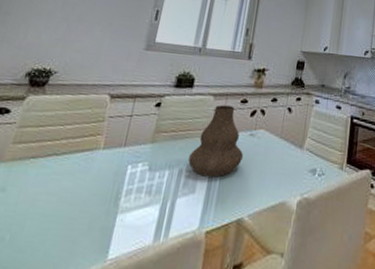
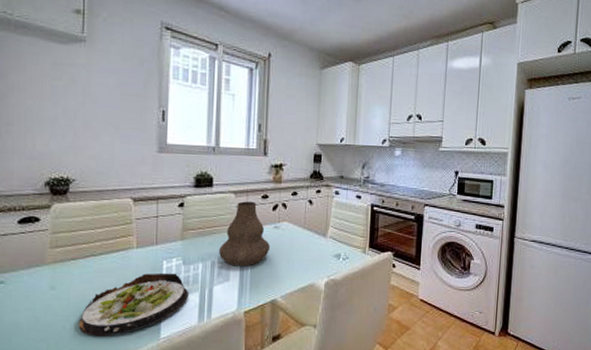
salad plate: none [18,179,149,254] -> present [78,273,189,337]

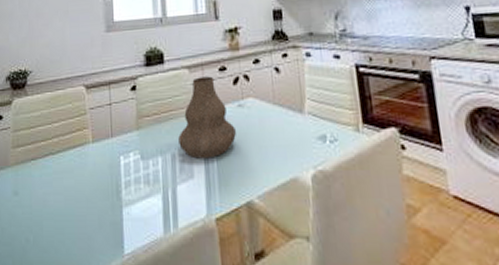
salad plate: present [78,273,189,337] -> none [41,170,151,252]

